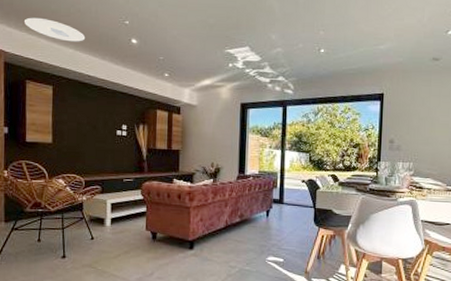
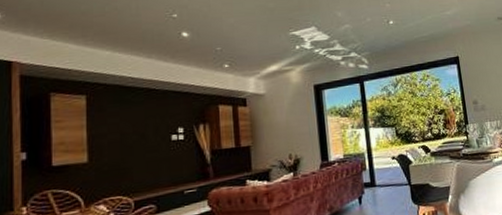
ceiling light: present [23,17,86,42] -> none [45,20,126,44]

